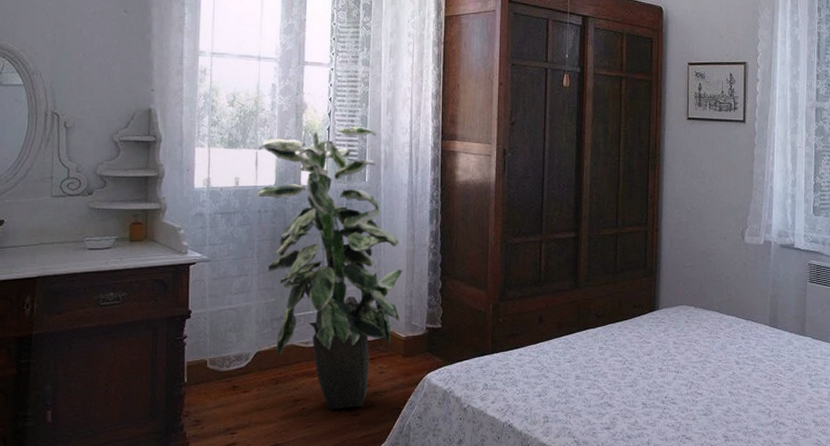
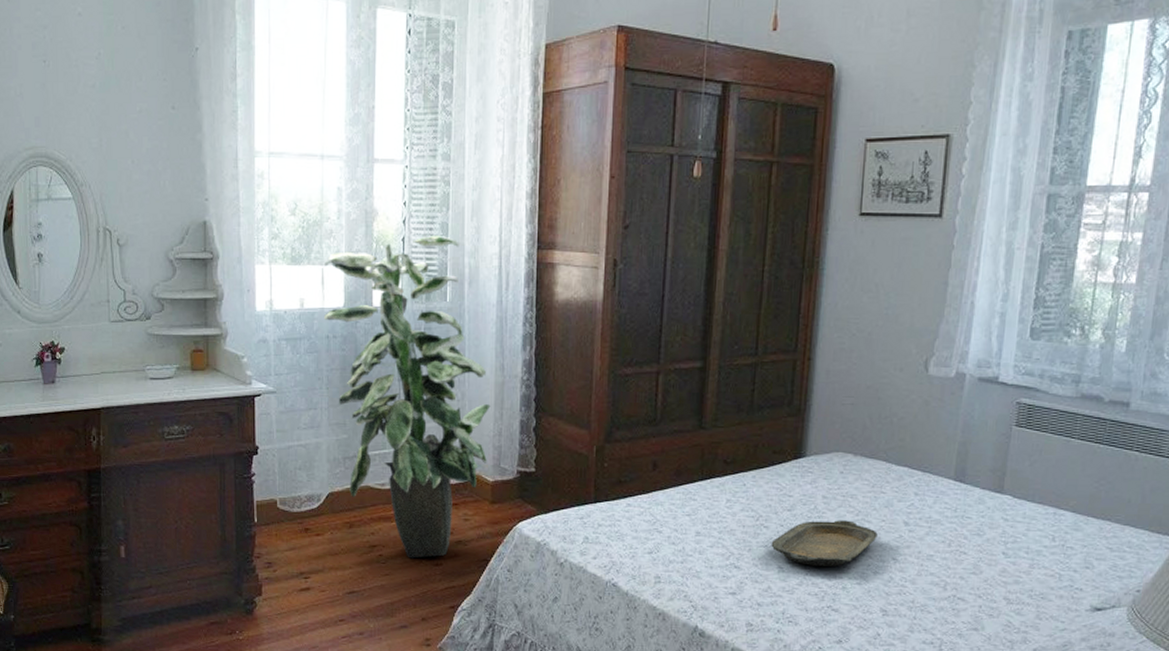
serving tray: none [636,362,717,401] -> present [771,520,878,566]

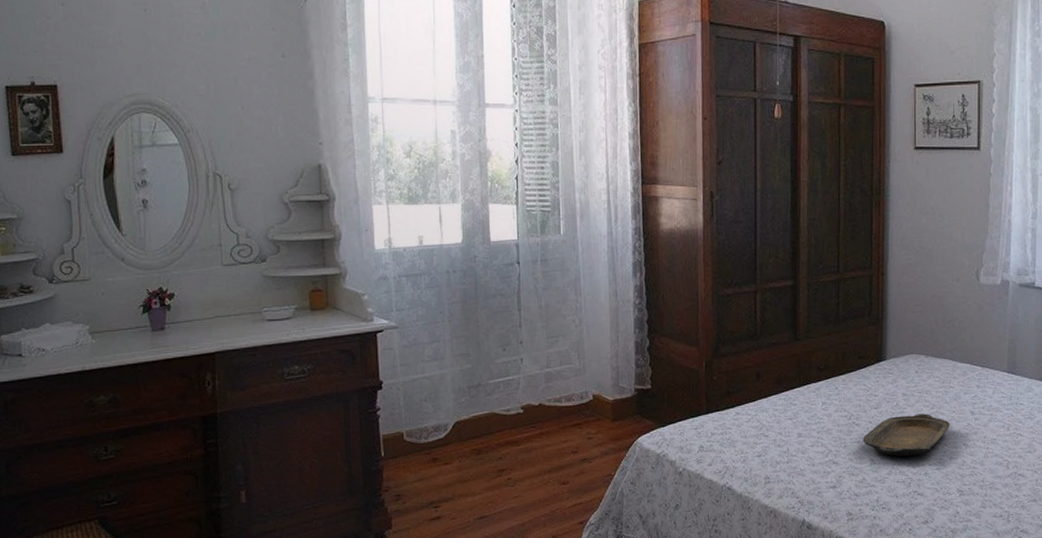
indoor plant: present [323,236,491,559] -> none [442,174,607,479]

